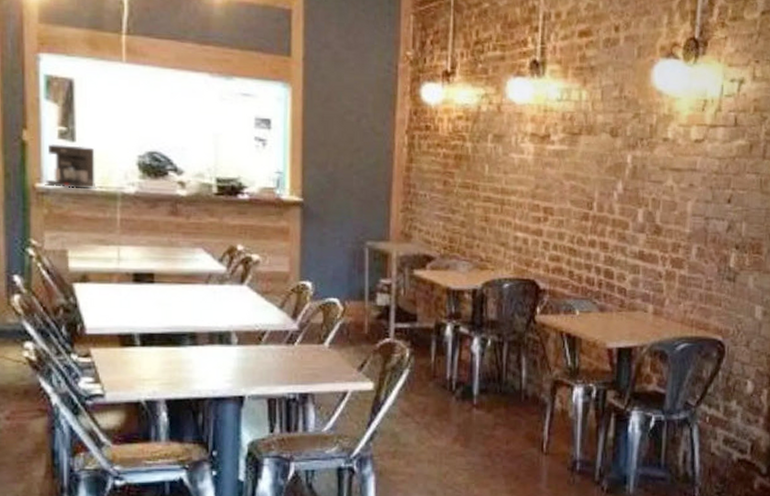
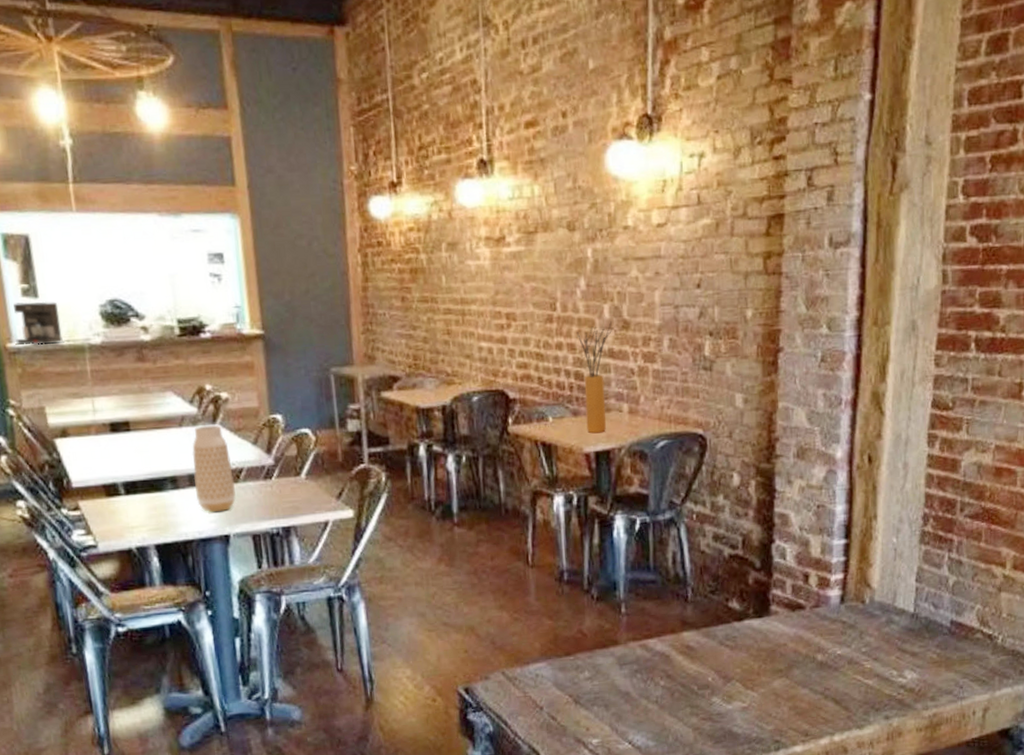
vase: none [214,286,255,373] -> present [191,425,236,512]
vase: none [610,225,645,331] -> present [576,321,613,434]

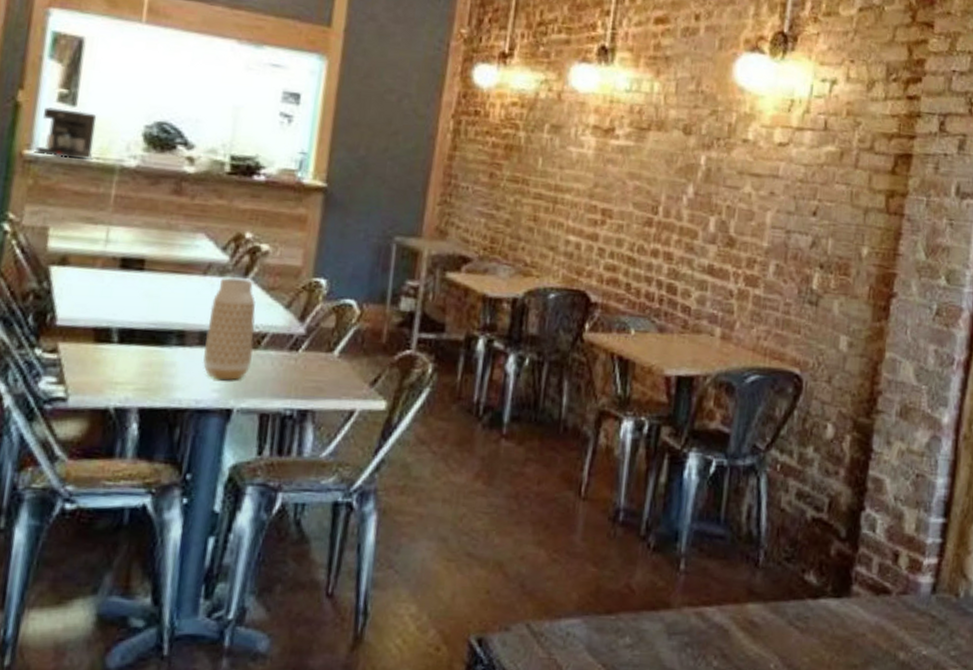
vase: present [576,321,613,434] -> none [671,235,717,356]

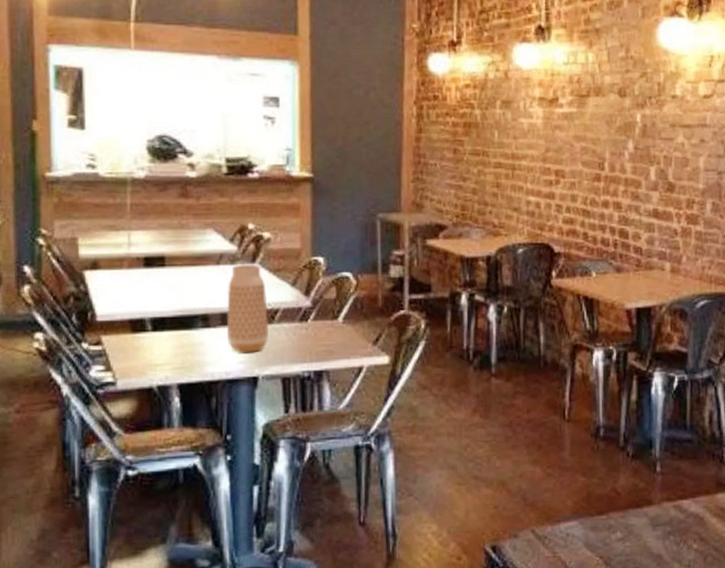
coffee maker: present [36,107,97,160] -> none [56,133,105,176]

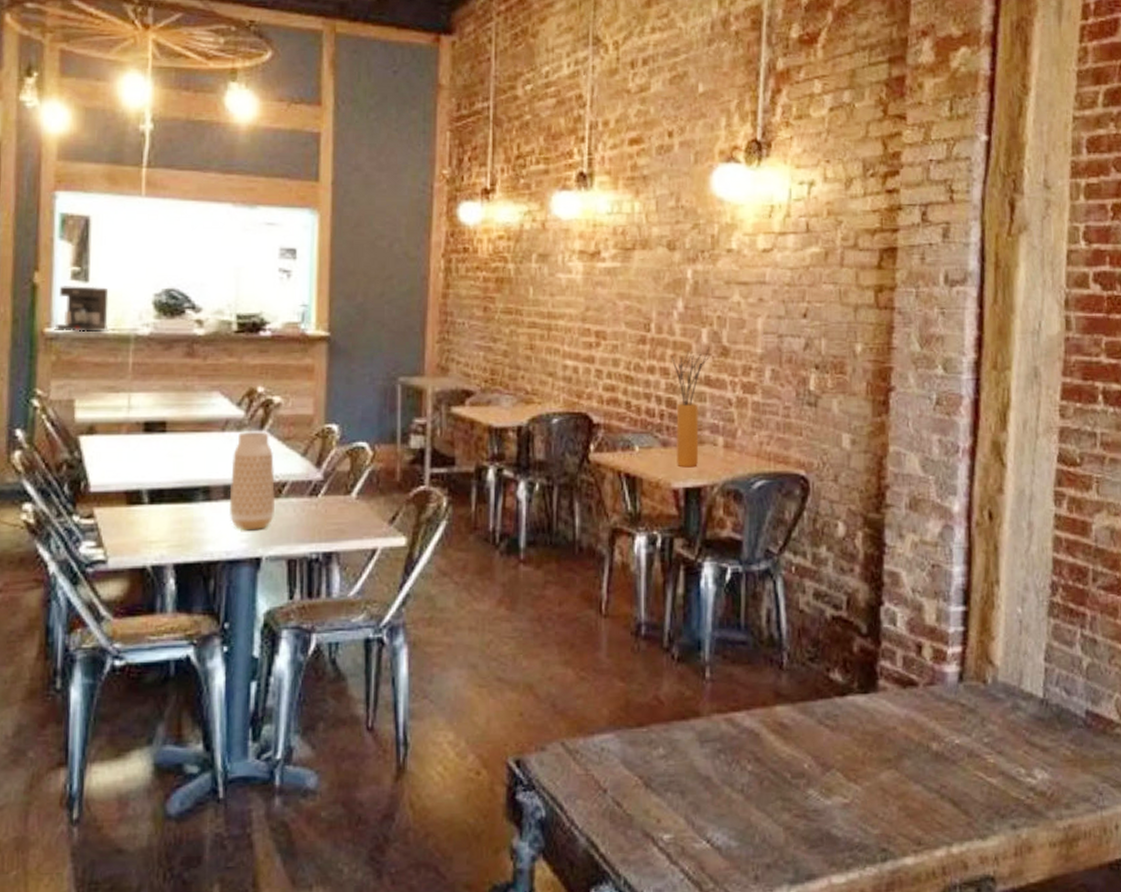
coffee maker: none [56,133,105,176] -> present [56,286,109,333]
vase: none [623,183,658,290] -> present [671,347,711,468]

